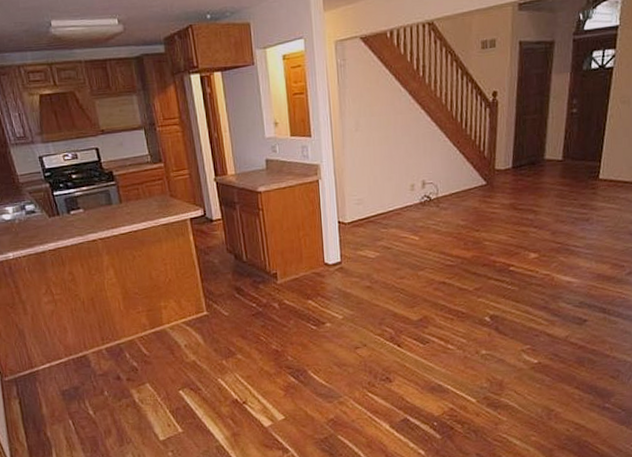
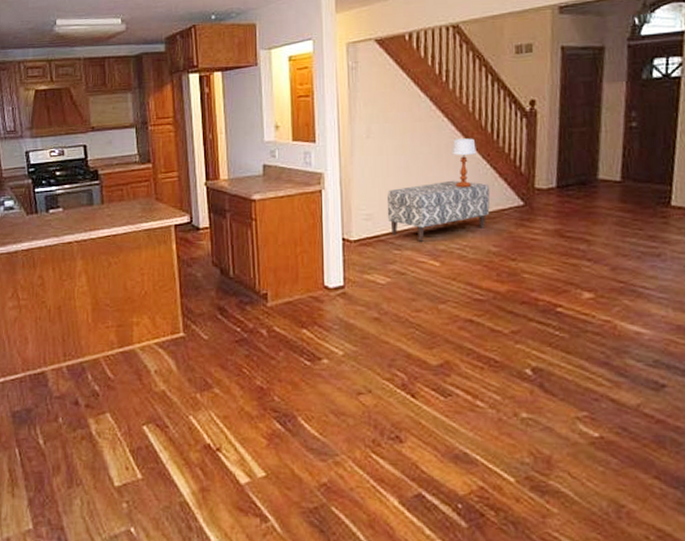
bench: none [374,165,460,221] -> present [387,180,491,242]
table lamp: none [427,127,449,172] -> present [450,138,477,188]

